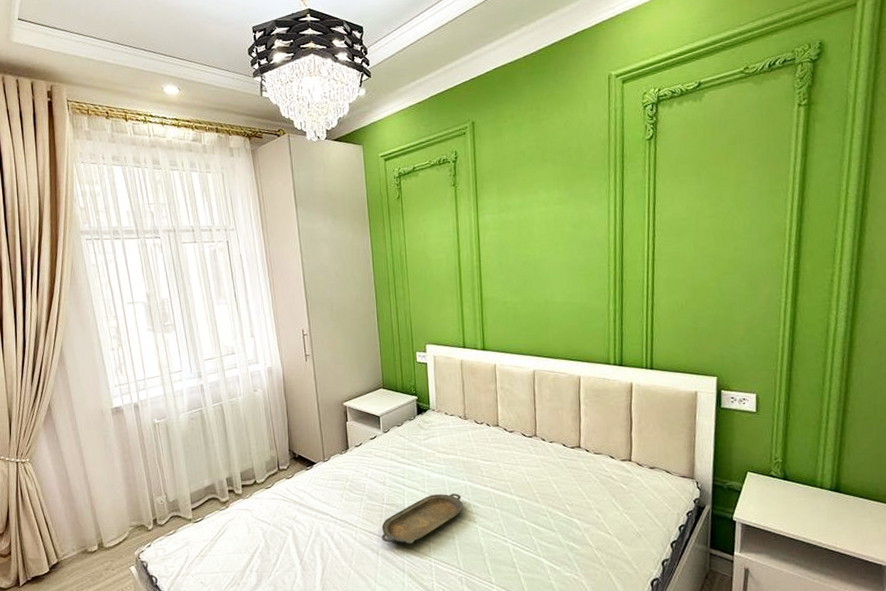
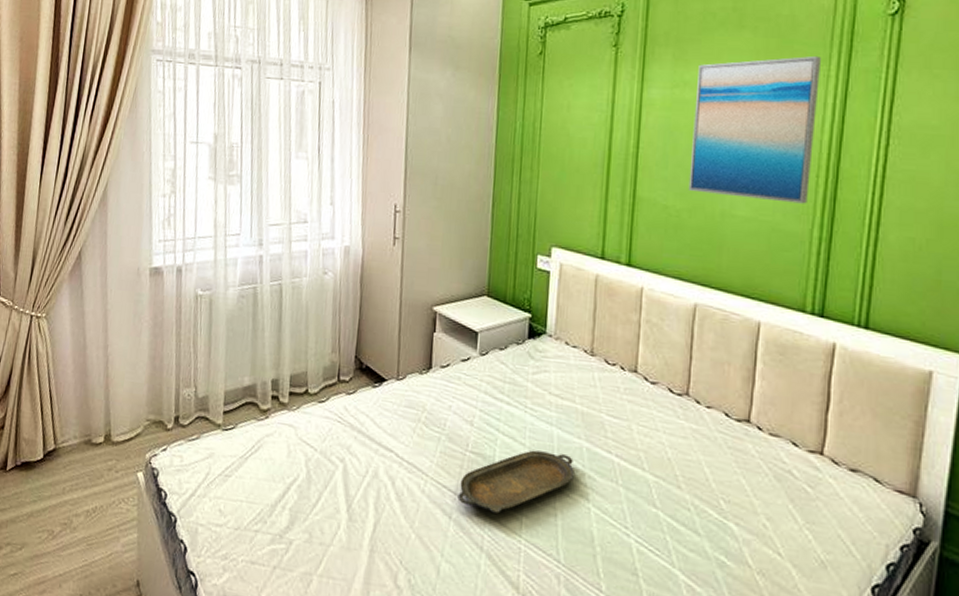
wall art: none [517,176,604,289] -> present [688,55,821,204]

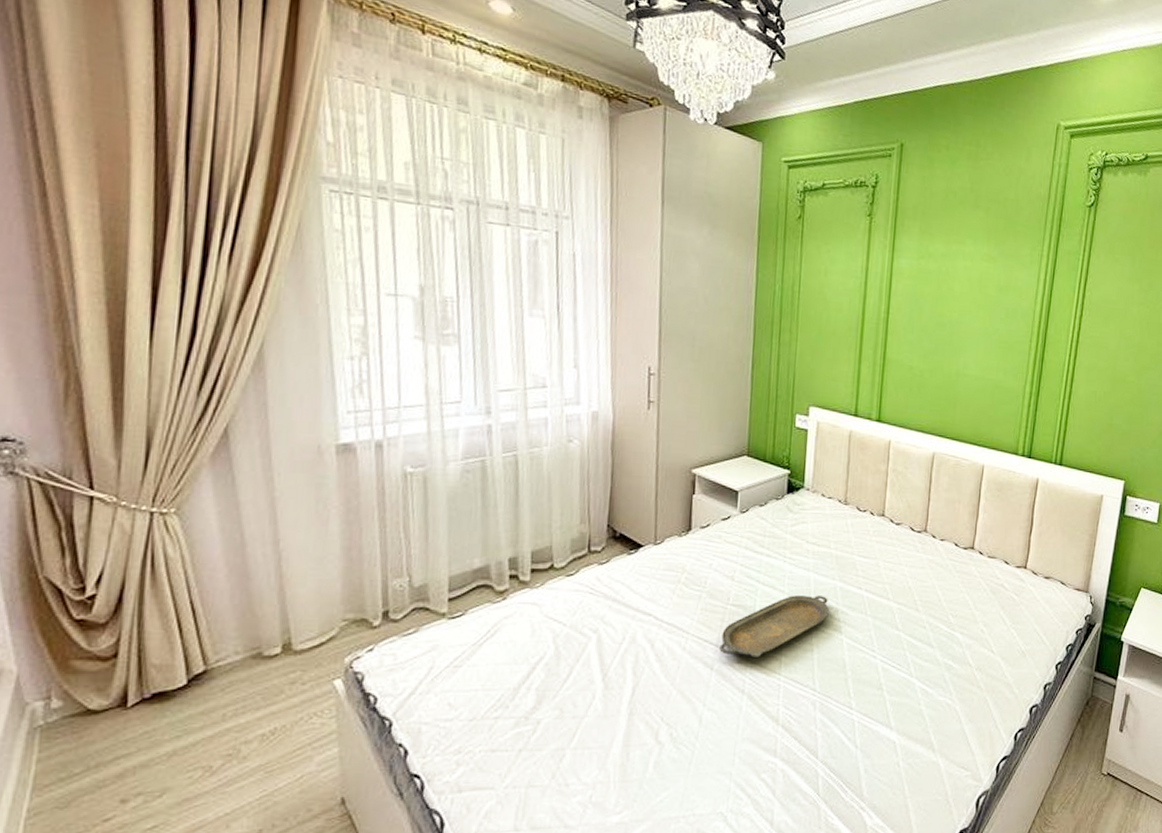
wall art: present [688,55,821,204] -> none [930,237,1037,365]

